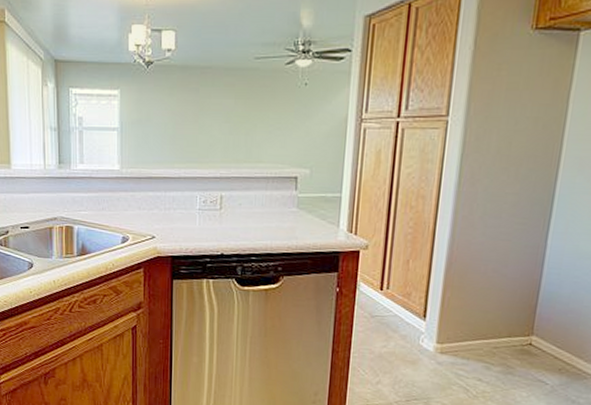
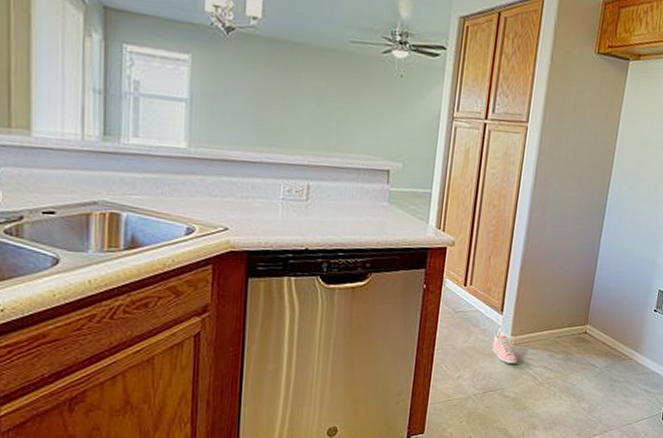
sneaker: none [415,342,445,374] -> present [492,335,517,364]

